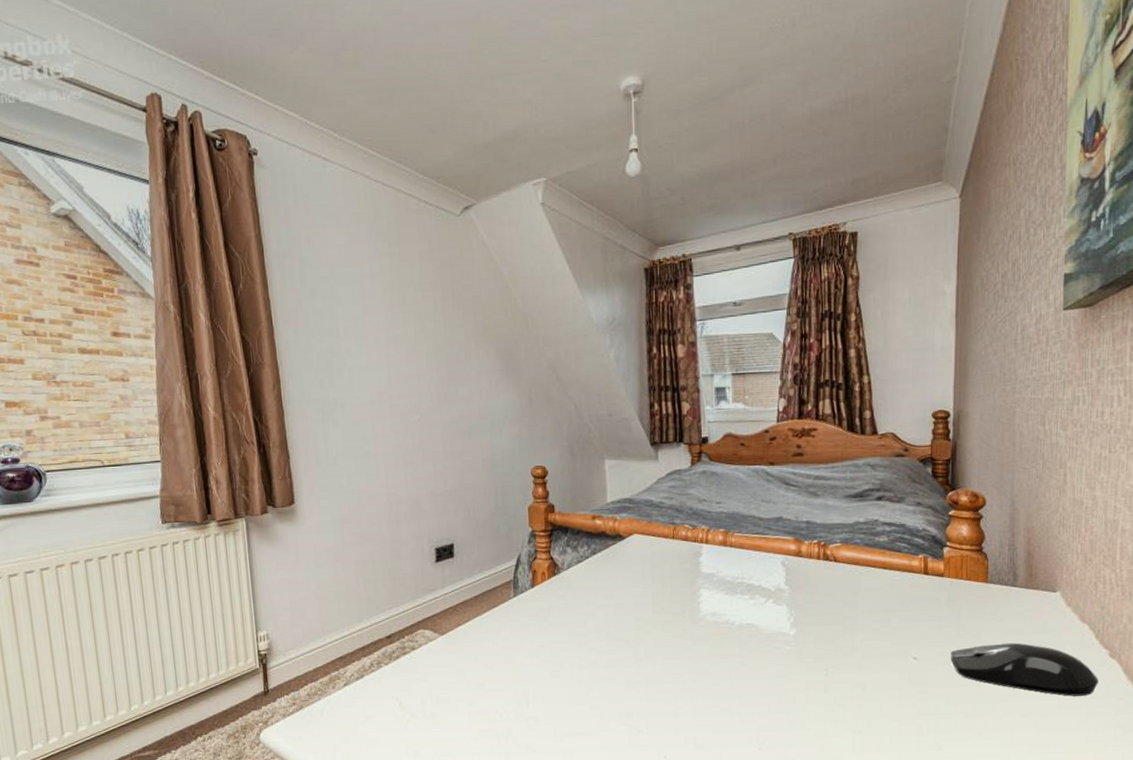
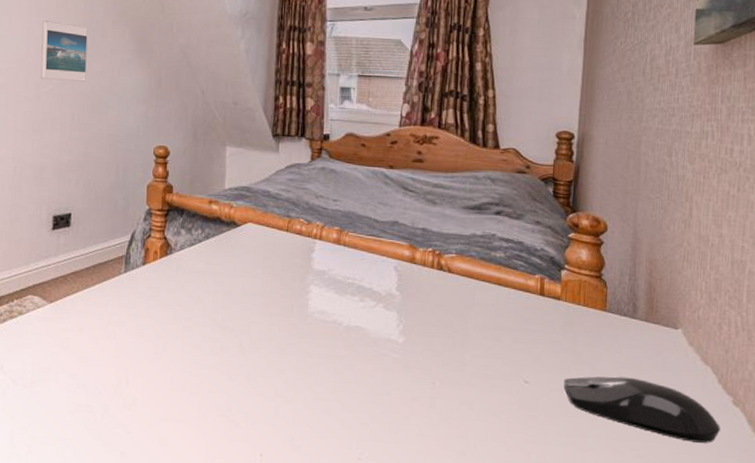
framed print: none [402,347,454,410] -> present [40,21,88,82]

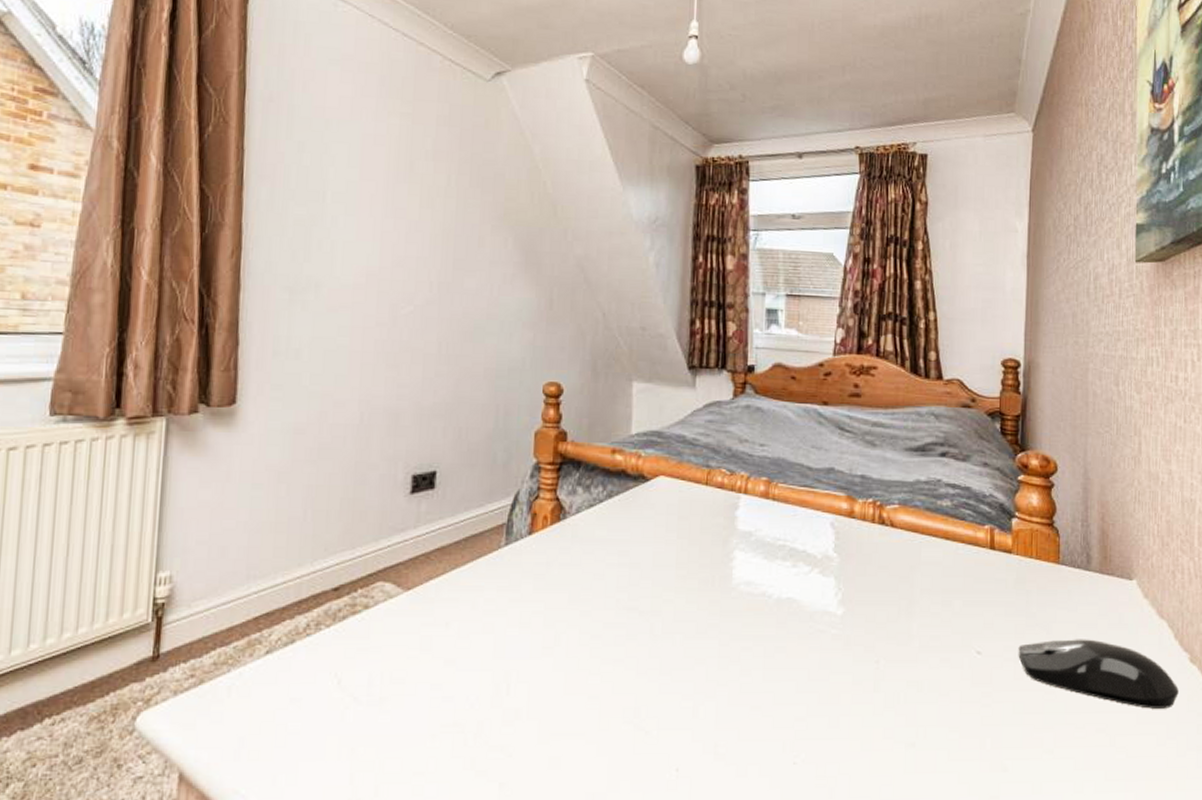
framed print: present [40,21,88,82] -> none [397,224,460,302]

